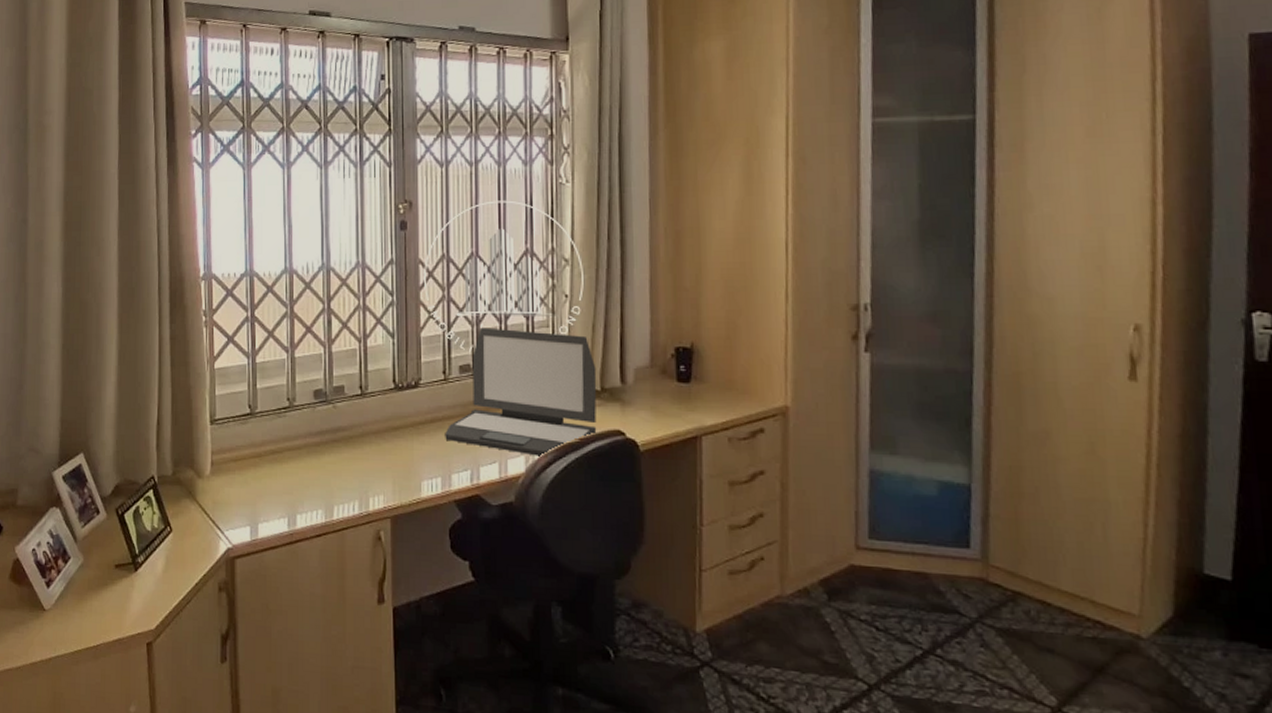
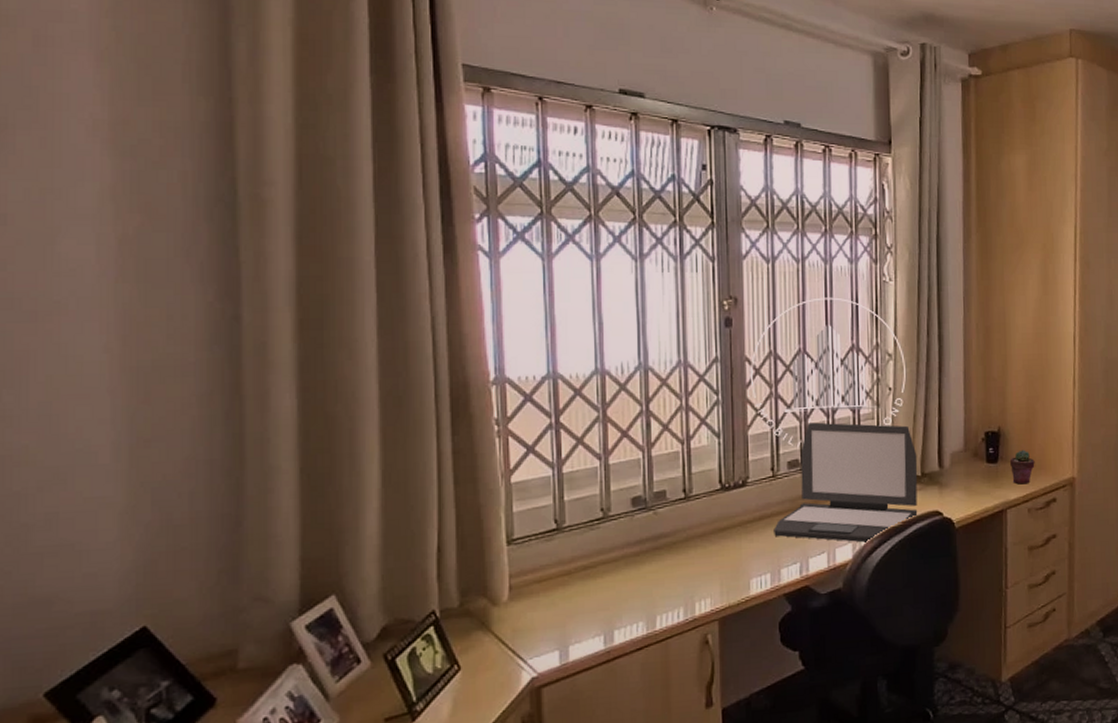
potted succulent: none [706,370,737,409] -> present [1010,449,1035,485]

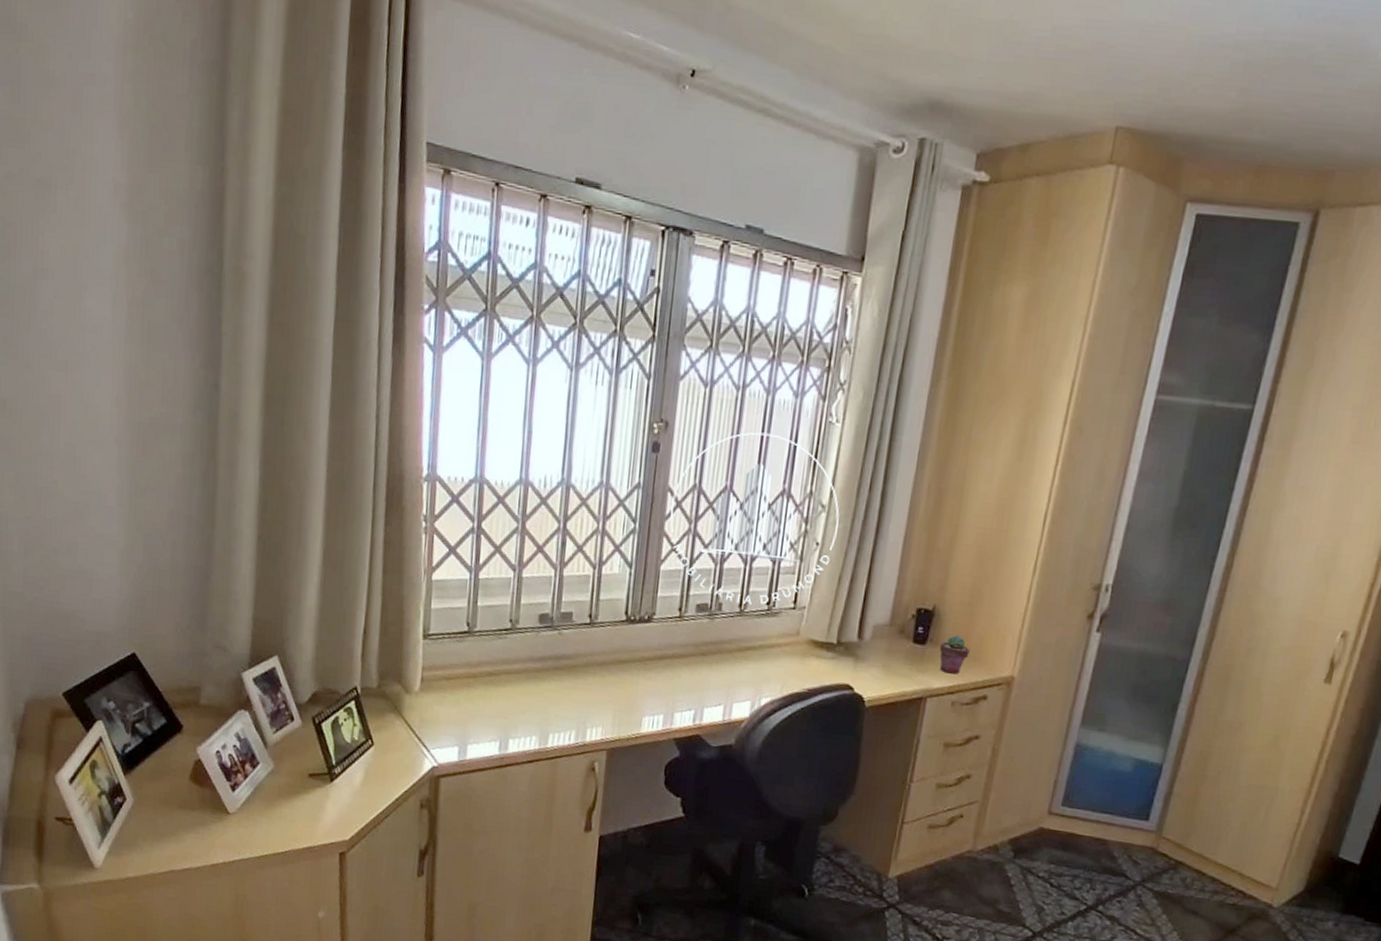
laptop: present [774,422,918,543] -> none [672,567,836,703]

